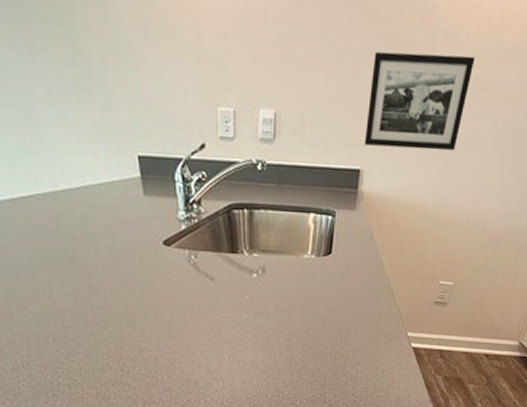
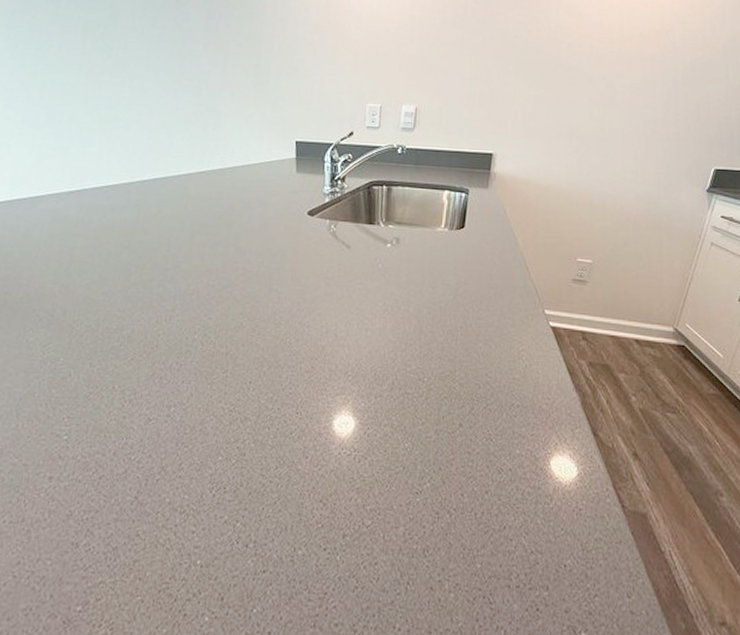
picture frame: present [364,51,475,151] -> none [497,60,599,138]

